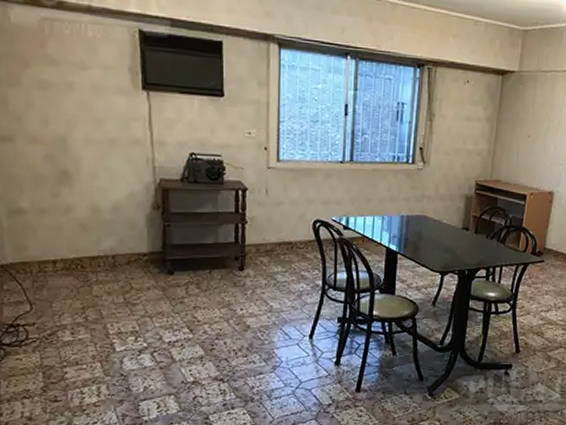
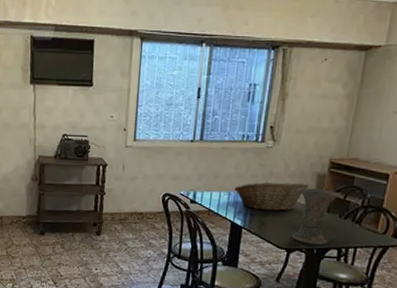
fruit basket: none [388,203,458,234] -> present [234,180,309,211]
vase: none [444,210,488,266] -> present [291,187,342,246]

